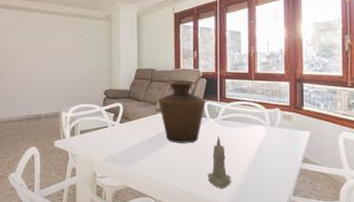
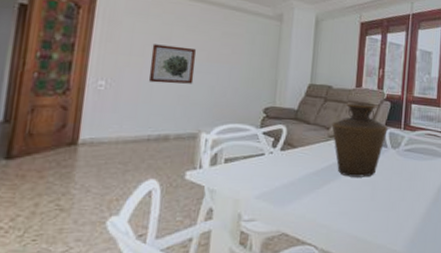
wall art: none [23,49,53,77] -> present [148,44,197,84]
candle: present [207,137,231,188] -> none [382,171,409,231]

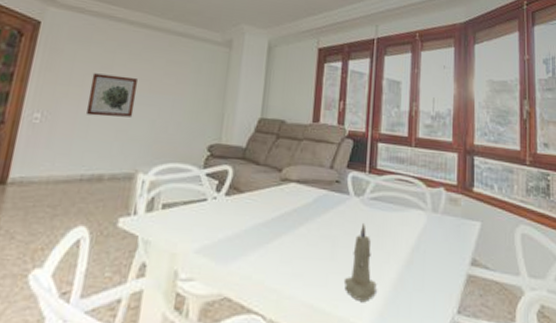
vase: present [331,102,388,178] -> none [284,140,350,231]
candle: none [382,171,409,231] -> present [343,224,377,301]

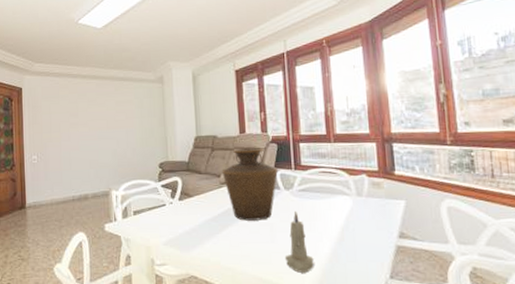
wall art: present [85,73,138,117] -> none [65,119,100,152]
vase: none [284,140,350,231] -> present [222,148,278,221]

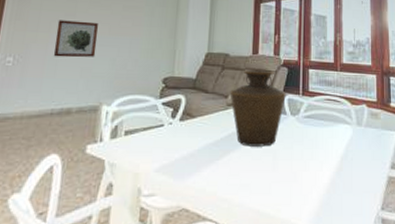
wall art: none [65,119,100,152] -> present [53,20,99,58]
candle: present [284,212,314,273] -> none [284,139,313,204]

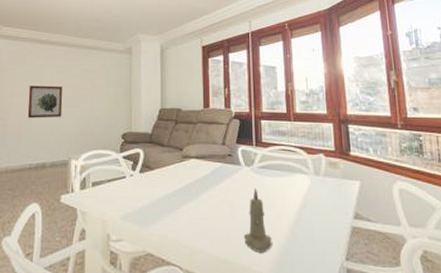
vase: present [230,70,286,147] -> none [184,123,239,197]
candle: none [284,139,313,204] -> present [243,189,272,252]

